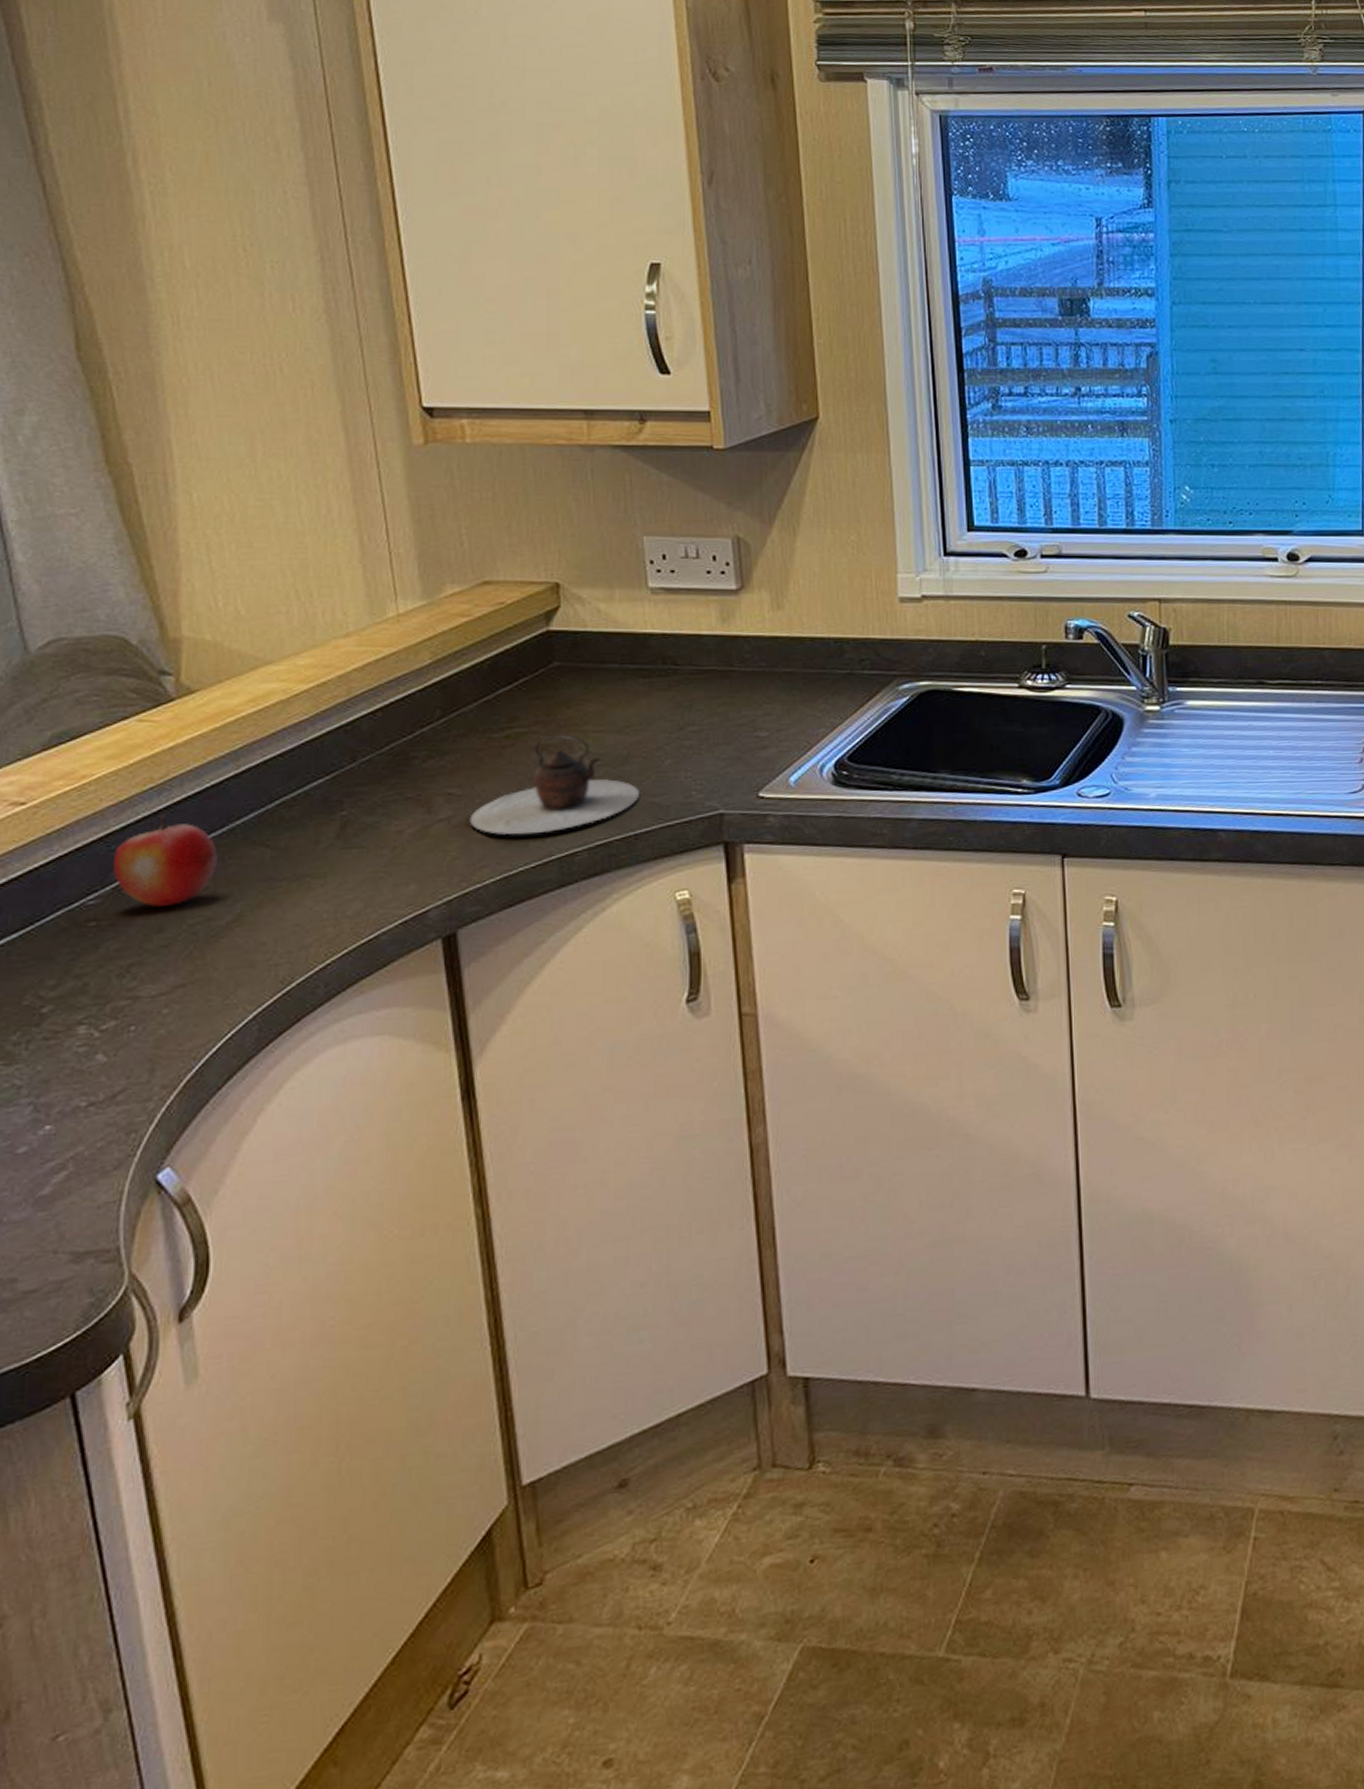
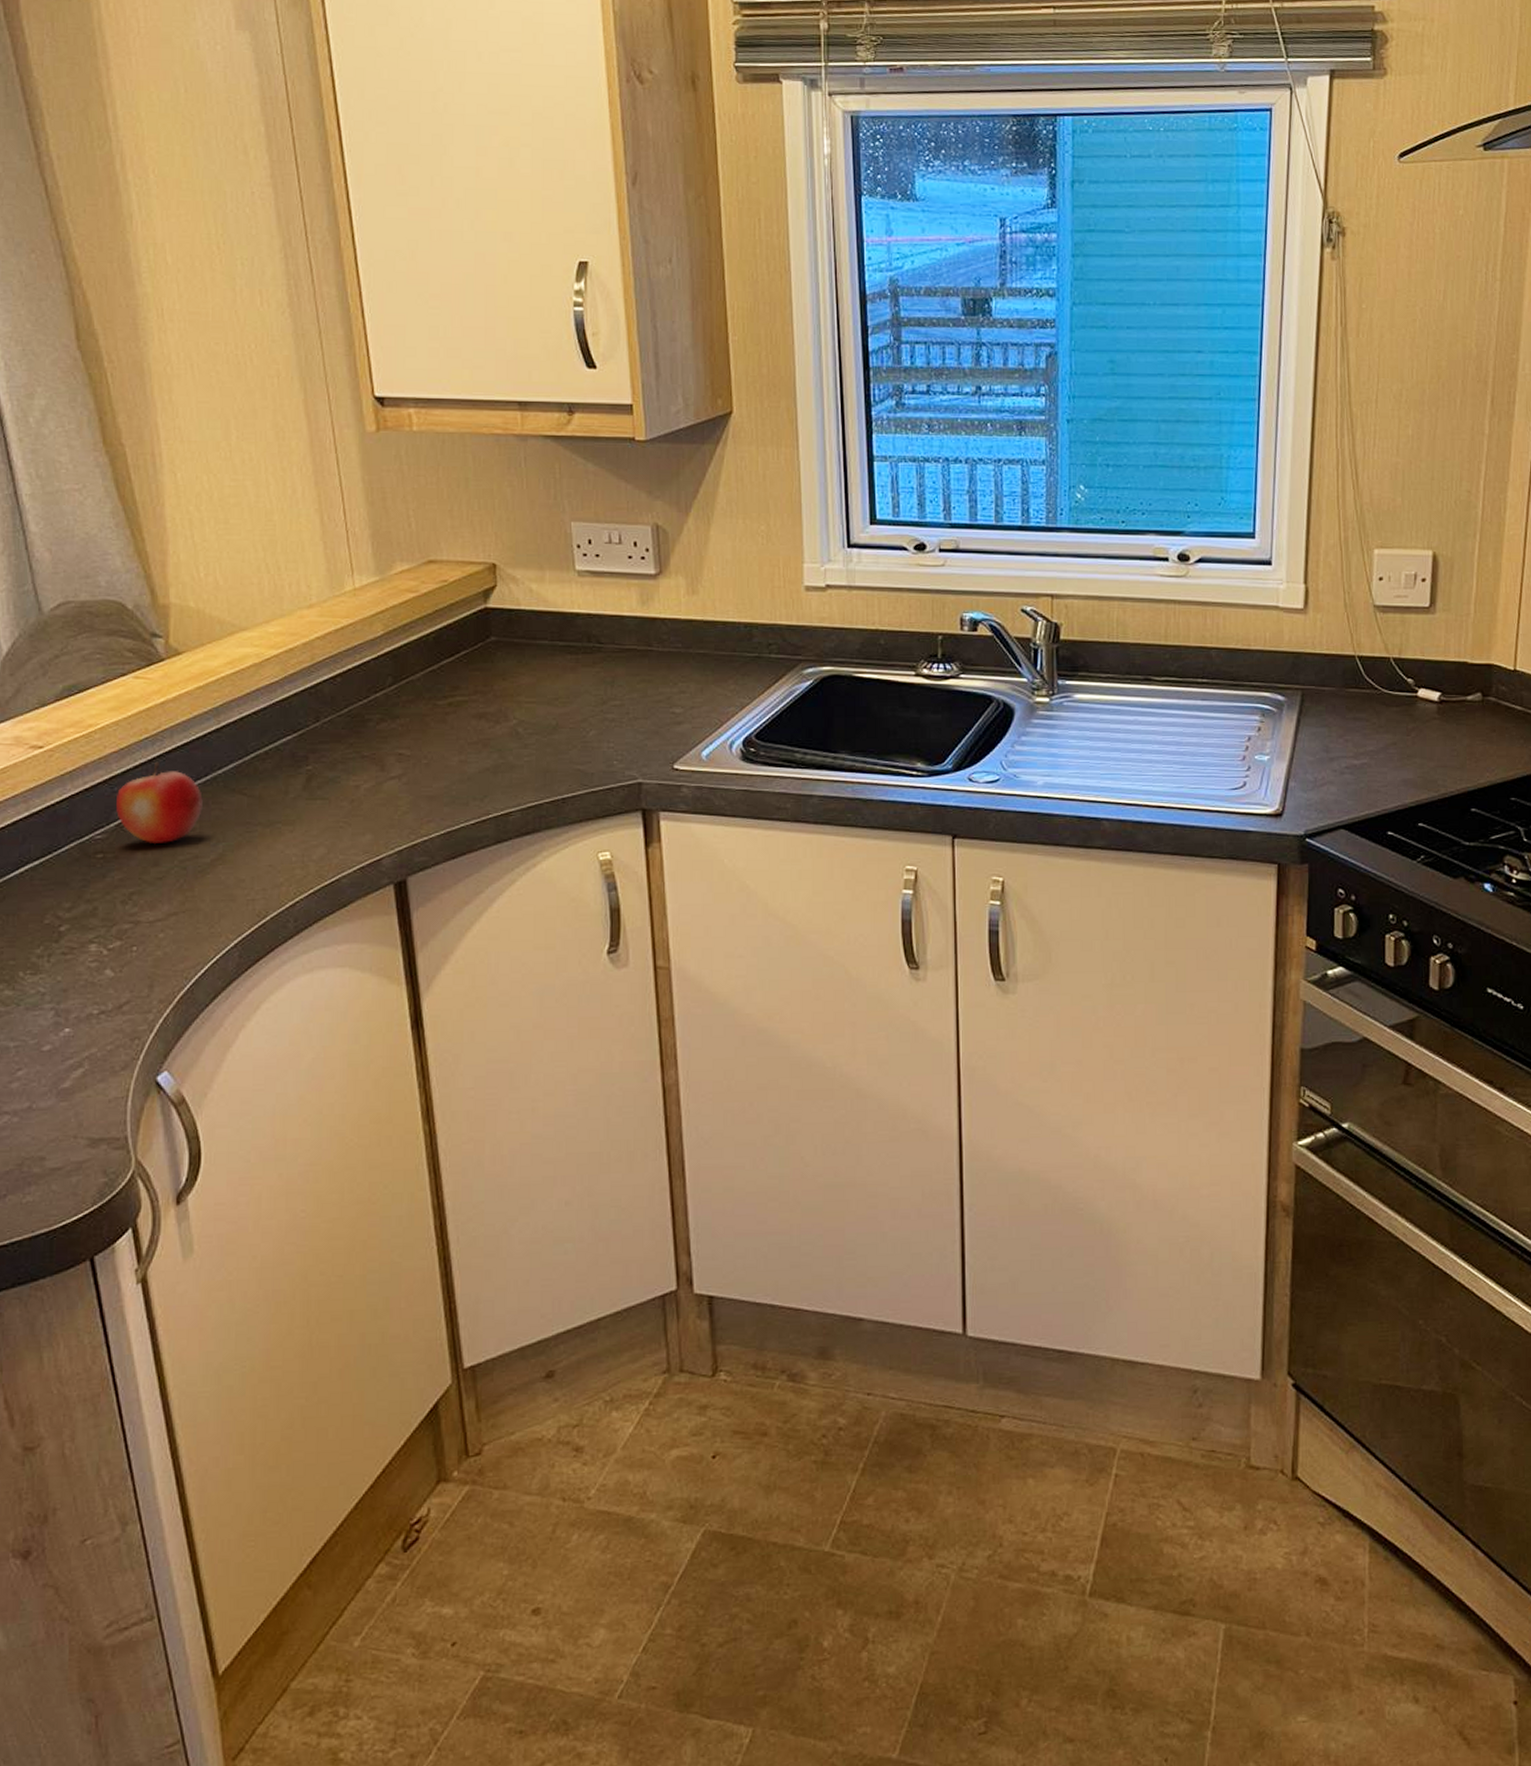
teapot: present [469,733,639,835] -> none [417,703,566,794]

